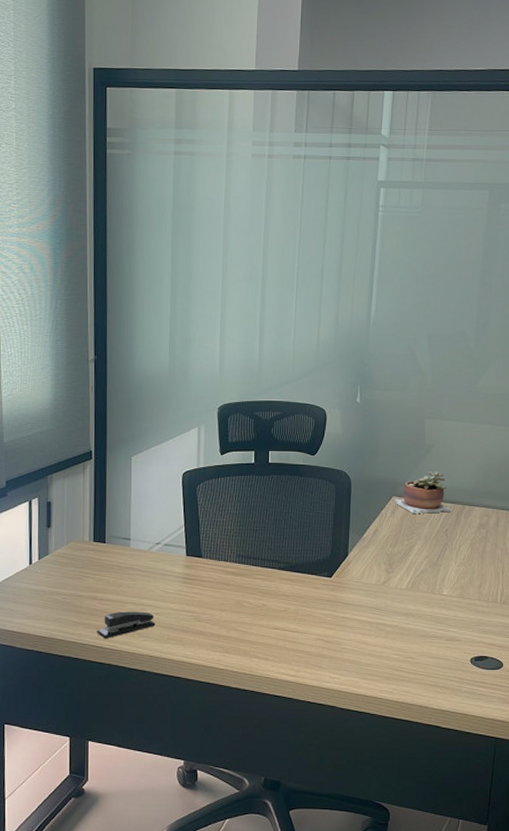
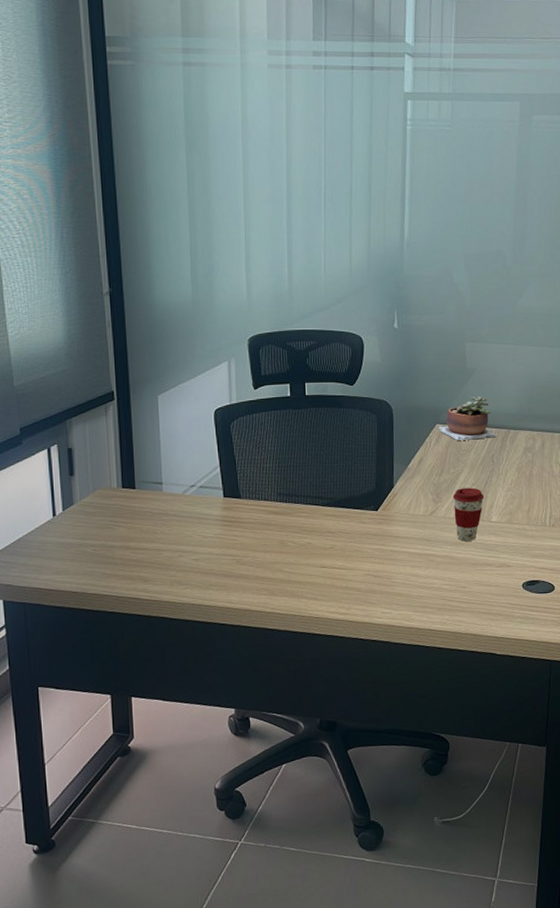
stapler: present [97,611,156,639] -> none [132,558,196,590]
coffee cup: none [405,560,437,613] -> present [452,487,484,541]

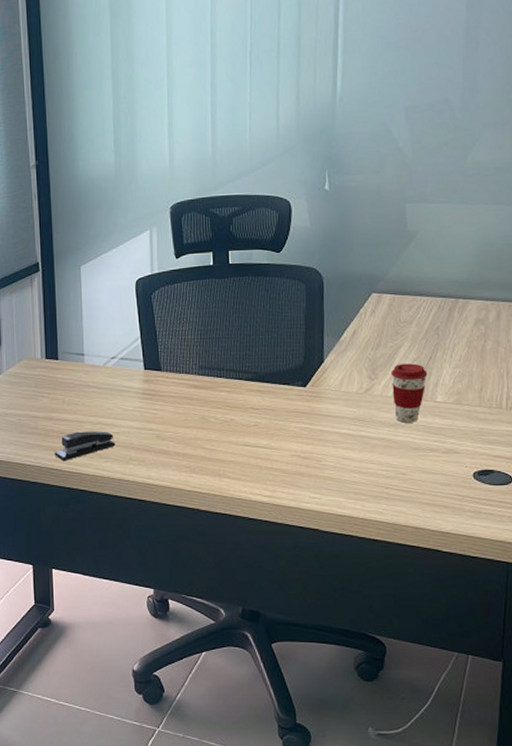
stapler: none [132,558,196,590] -> present [54,431,116,462]
succulent plant: present [439,396,497,440] -> none [375,262,443,311]

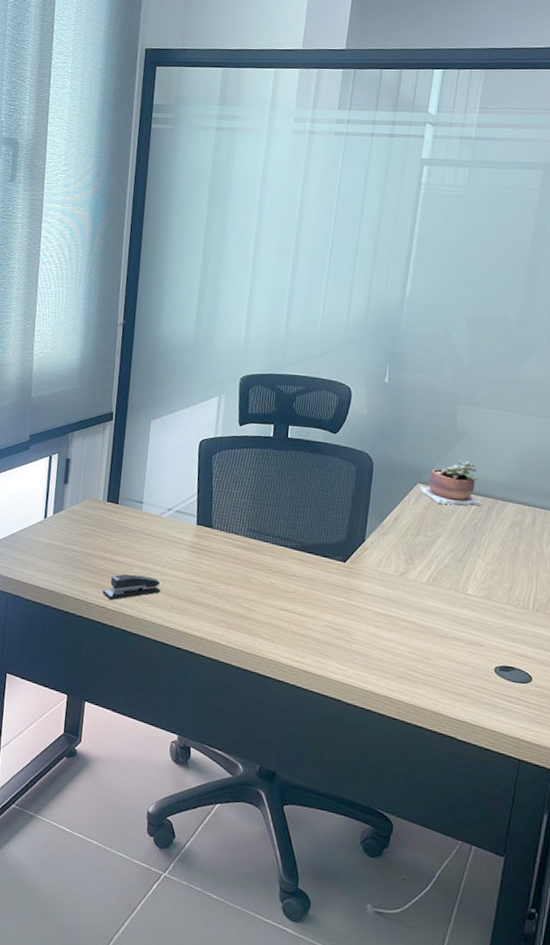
succulent plant: none [375,262,443,311] -> present [419,460,483,506]
coffee cup: present [390,363,428,423] -> none [426,553,462,611]

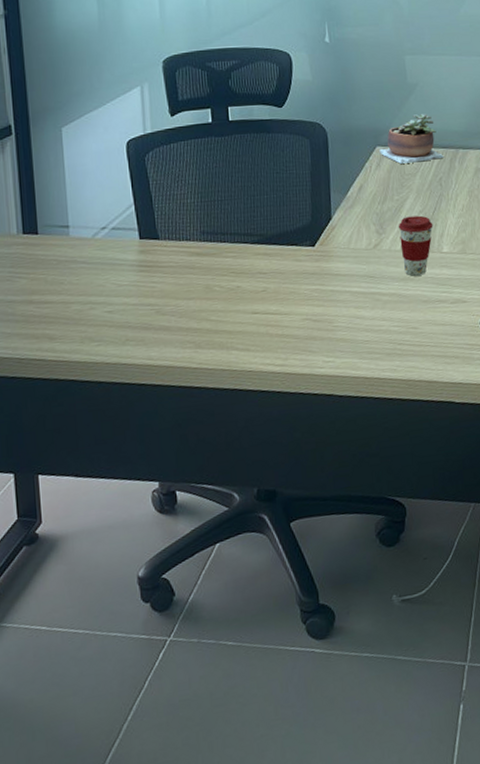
stapler: present [102,574,161,601] -> none [37,310,110,350]
coffee cup: none [426,553,462,611] -> present [398,215,433,276]

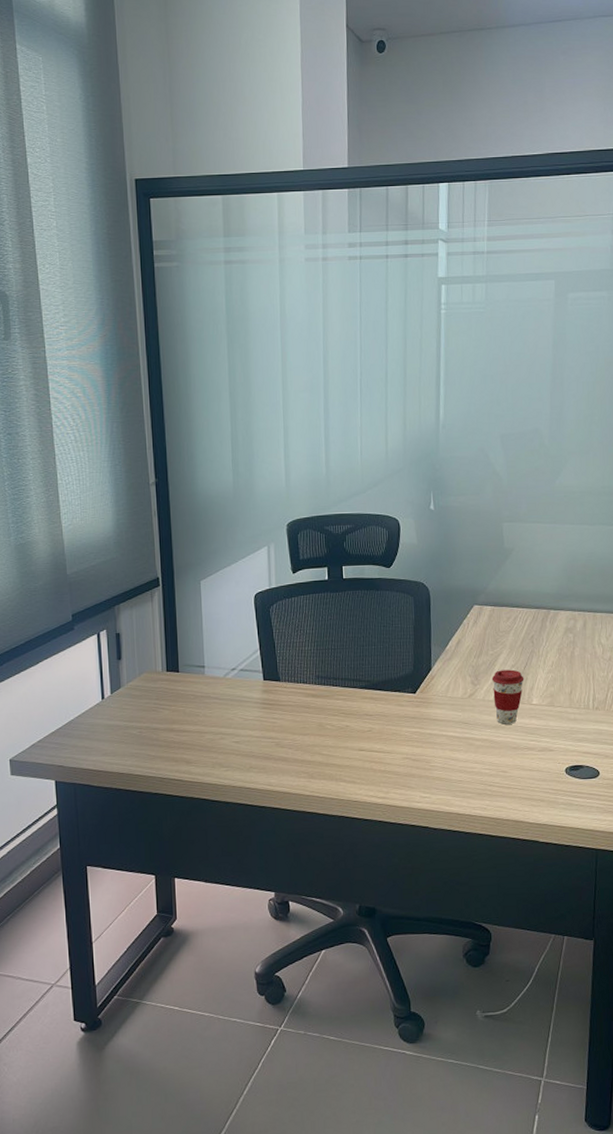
succulent plant: present [379,114,445,164] -> none [476,576,537,622]

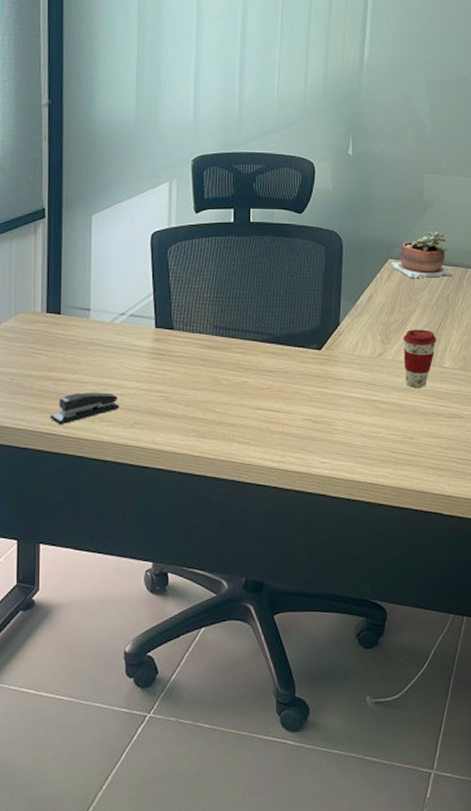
stapler: none [176,740,237,772] -> present [50,392,120,425]
succulent plant: none [476,576,537,622] -> present [391,231,454,278]

